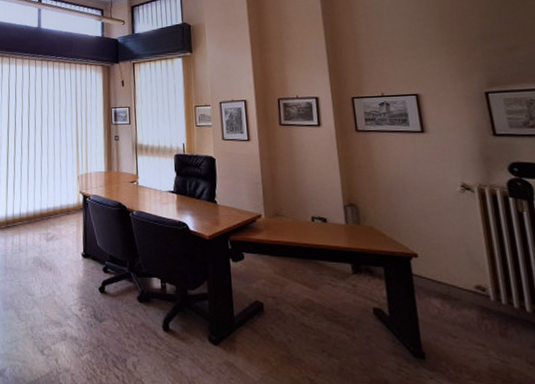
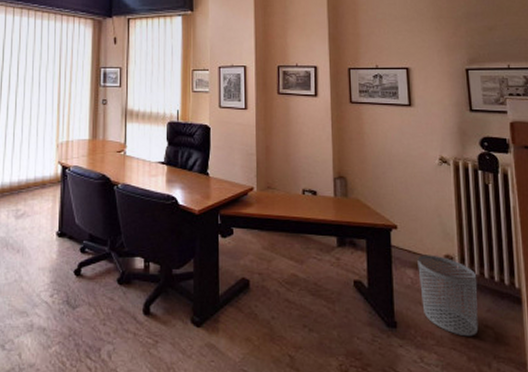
waste bin: none [443,285,523,373] -> present [417,255,479,337]

